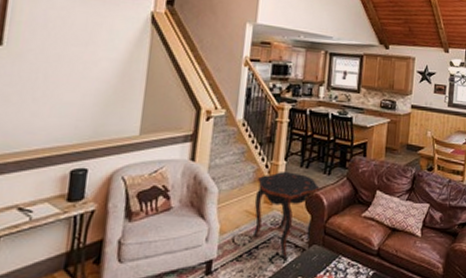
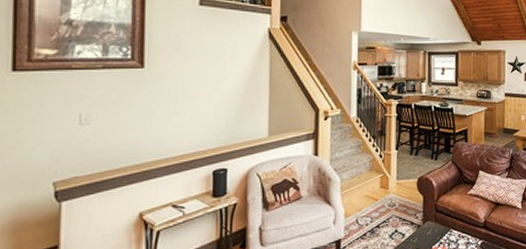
side table: present [252,171,320,259] -> none [372,159,429,235]

